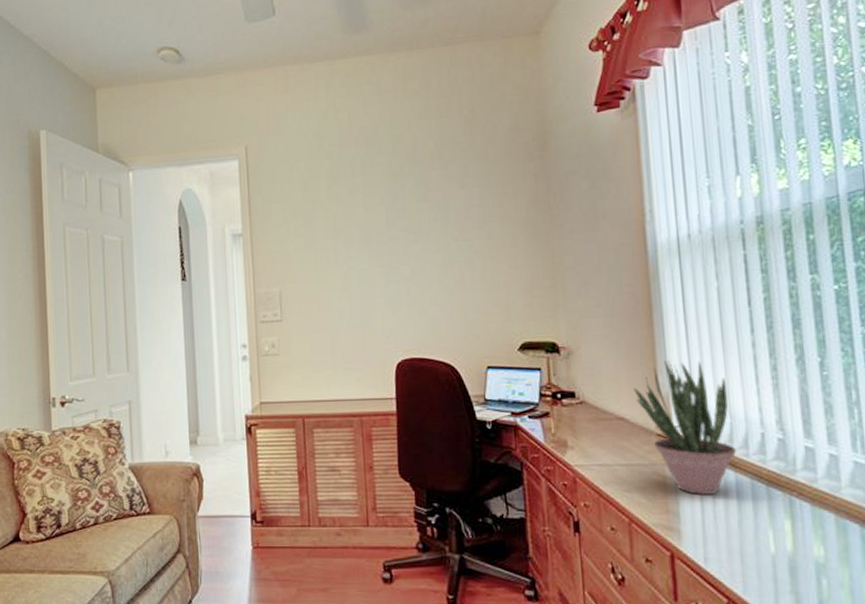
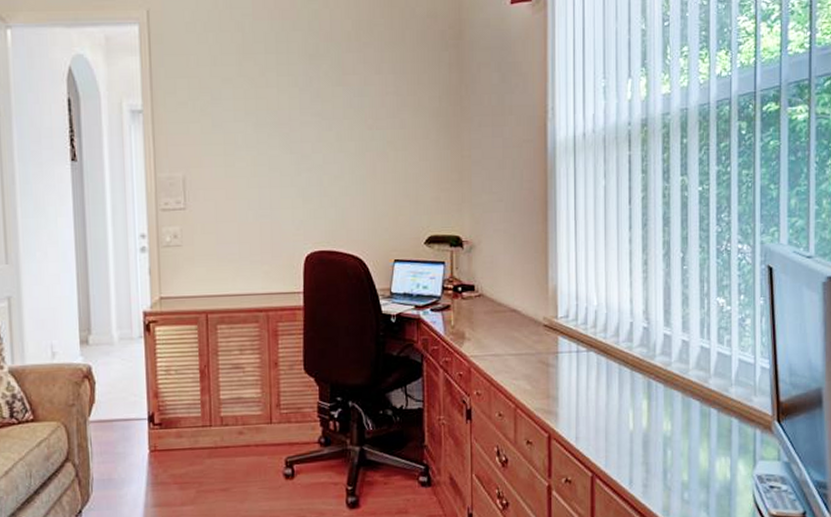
potted plant: present [634,361,736,495] -> none [527,255,609,380]

